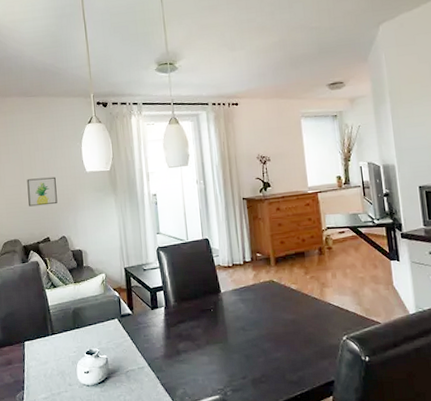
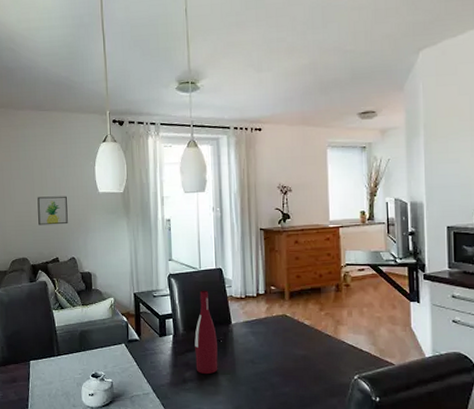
wine bottle: none [186,261,211,344] -> present [194,290,218,374]

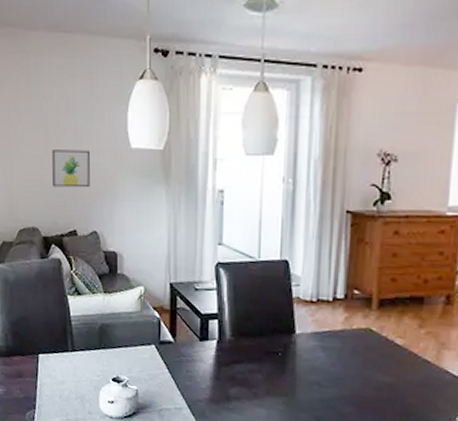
wine bottle: present [194,290,218,374] -> none [244,287,275,393]

